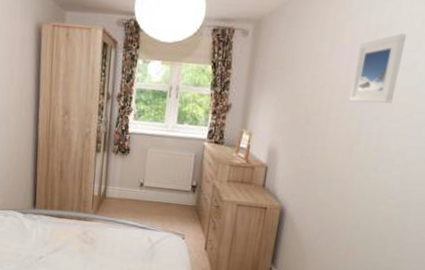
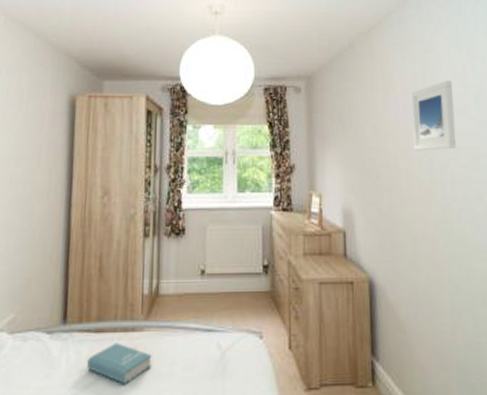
book: none [51,226,98,256] -> present [87,342,152,386]

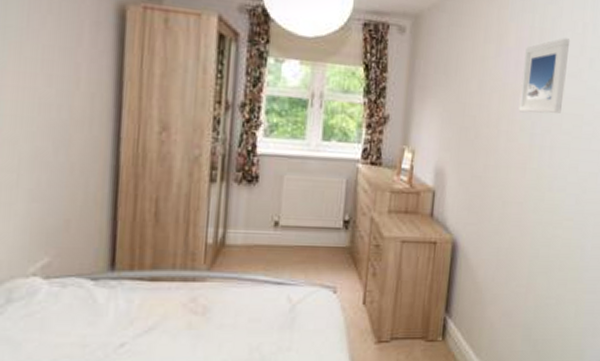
book: present [87,342,152,386] -> none [139,292,215,335]

